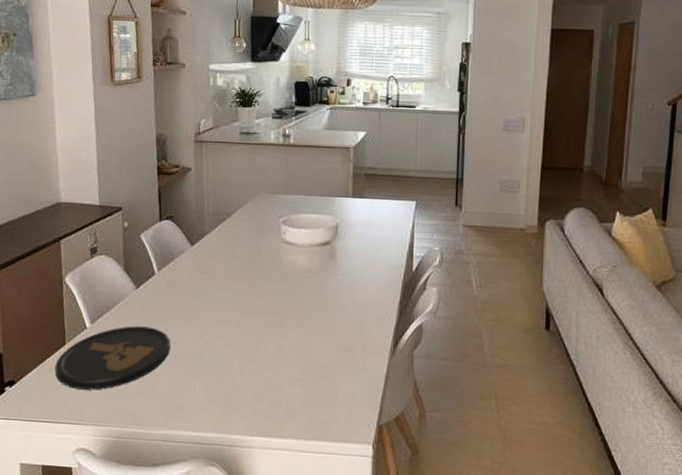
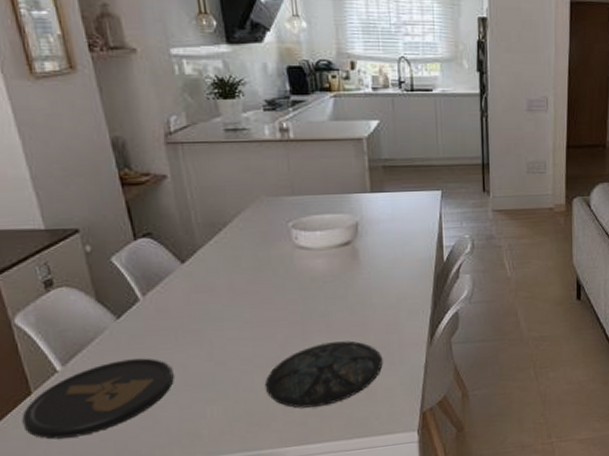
plate: none [241,337,347,400] -> present [264,341,383,408]

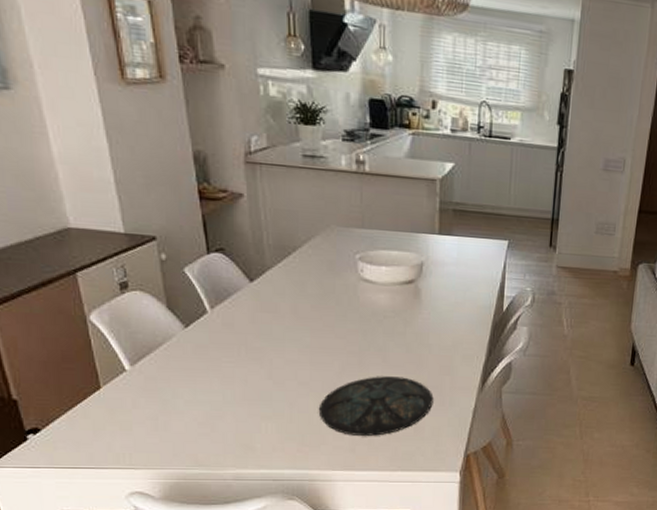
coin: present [21,358,174,440] -> none [90,367,234,434]

